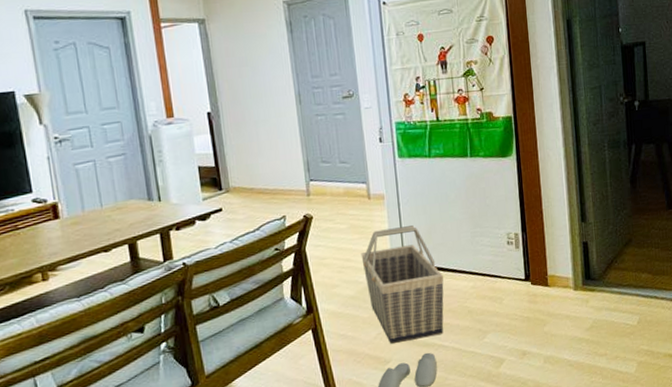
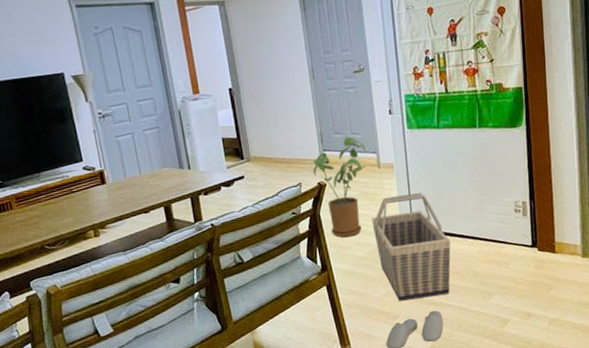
house plant: none [298,165,355,276] -> present [313,136,366,238]

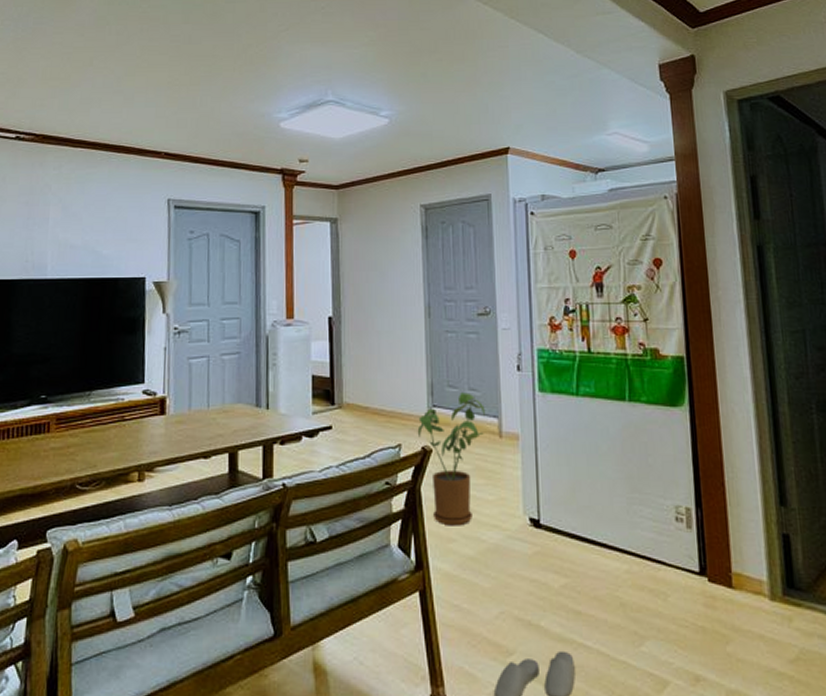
basket: present [371,193,451,301] -> none [486,478,589,630]

